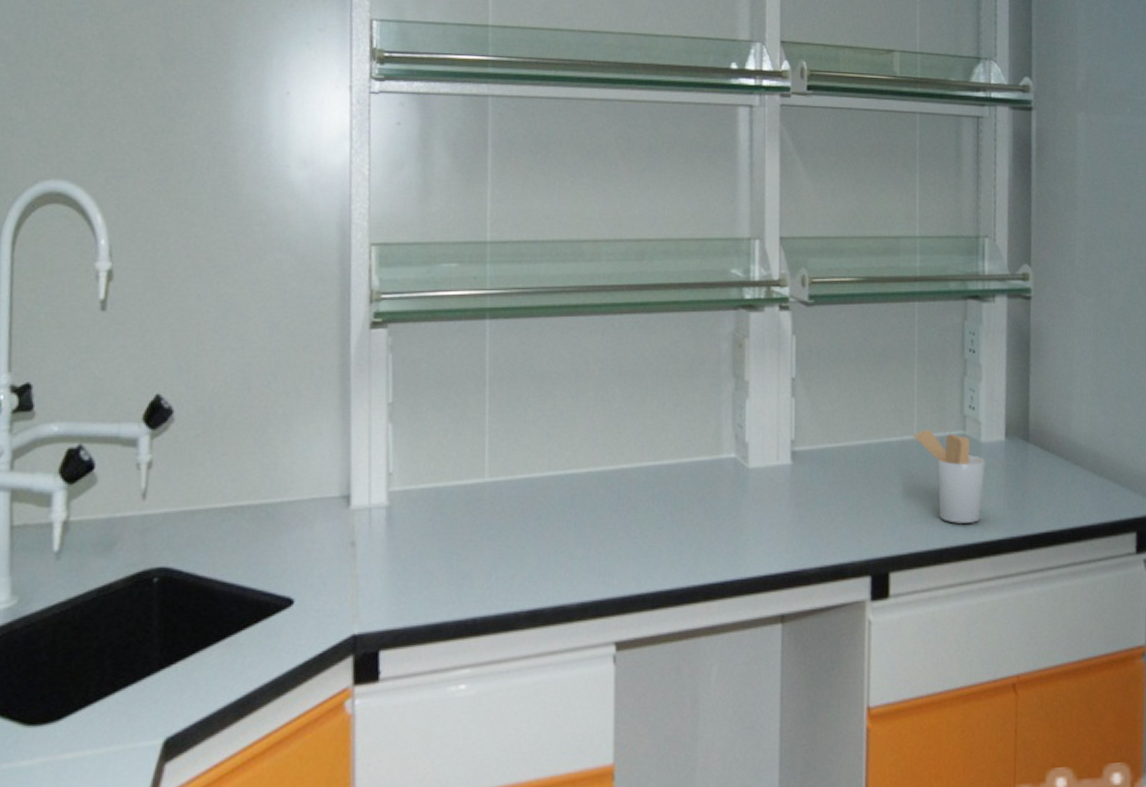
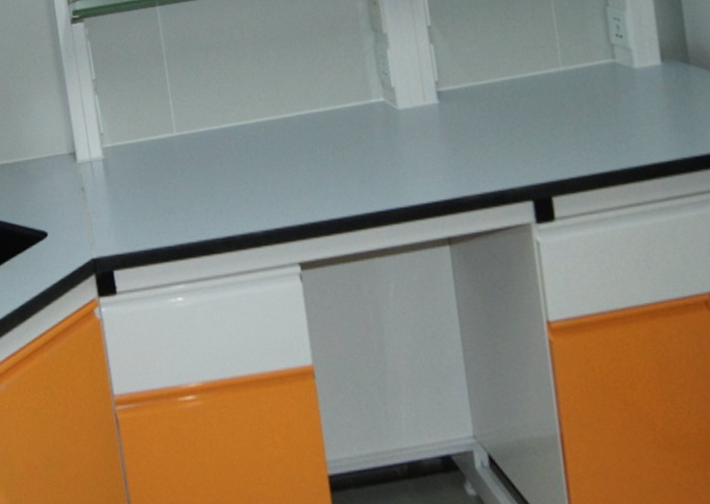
utensil holder: present [913,429,985,523] -> none [558,60,645,148]

